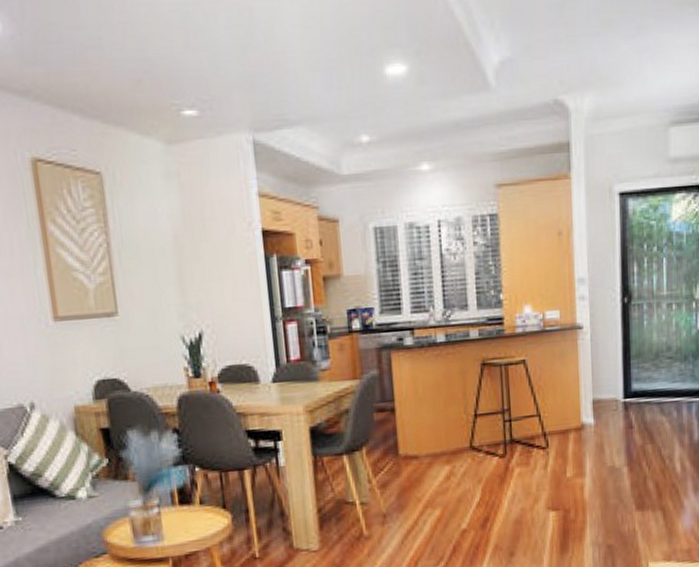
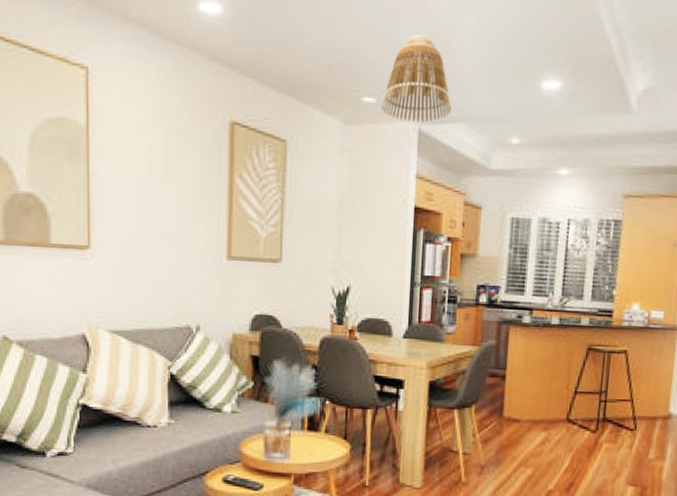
lamp shade: none [205,28,287,132] -> present [381,34,452,123]

